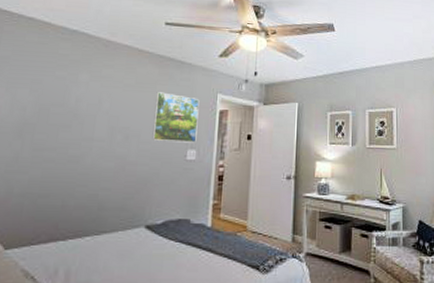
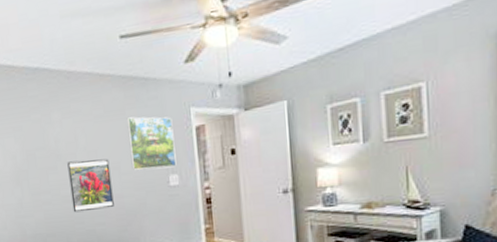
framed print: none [78,122,130,175] -> present [67,159,114,213]

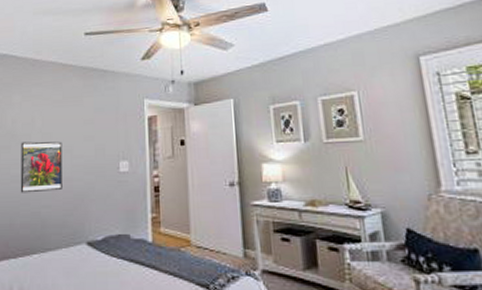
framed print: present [126,117,177,170] -> none [83,104,128,155]

